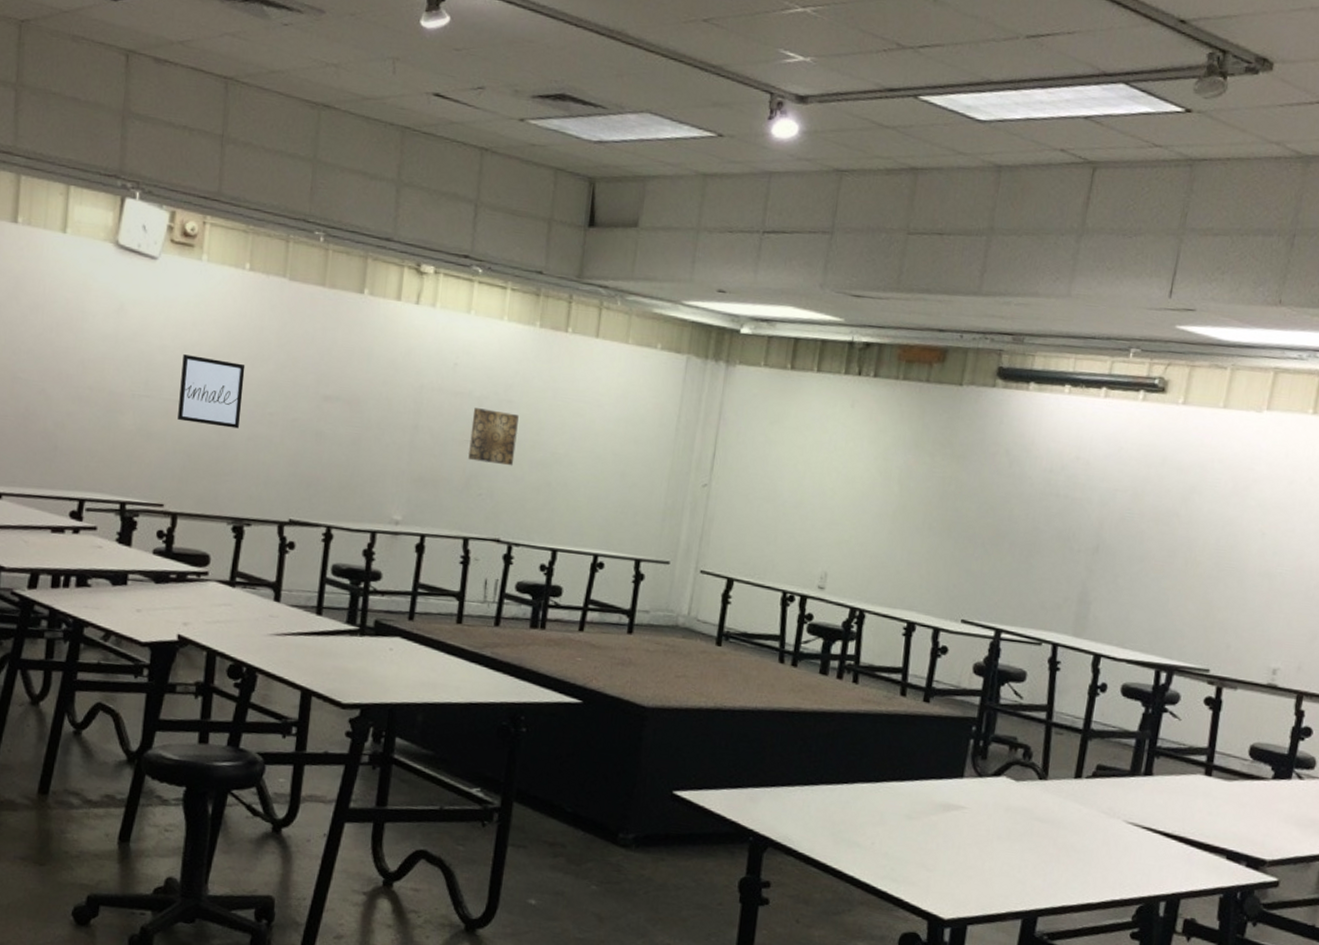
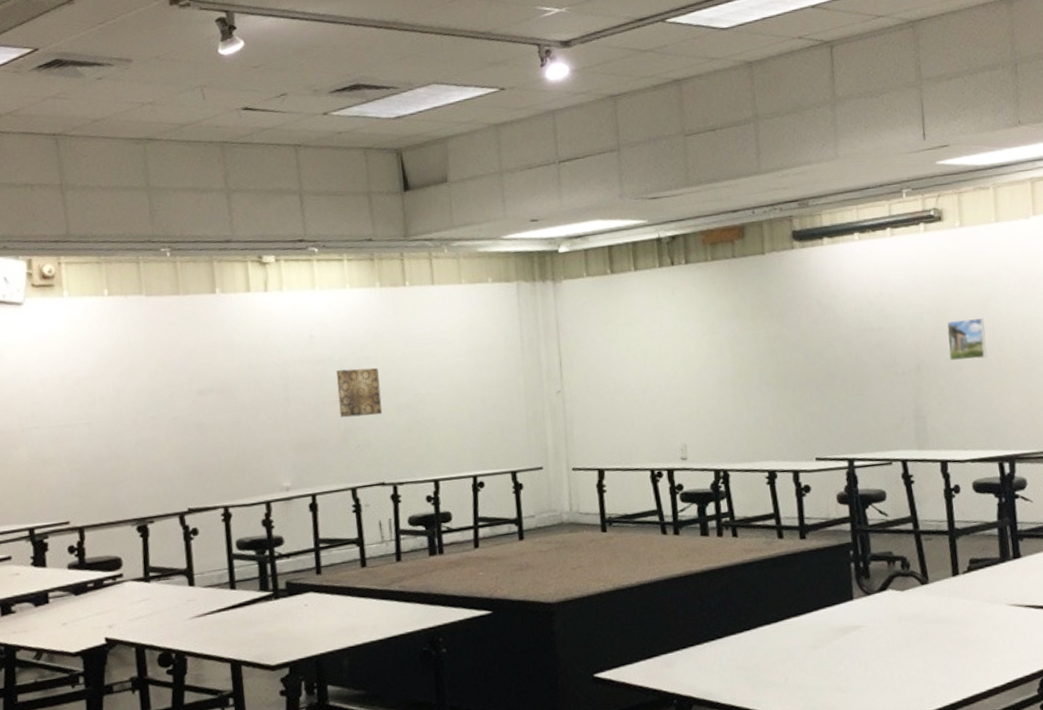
wall art: present [177,354,246,429] -> none [62,379,126,443]
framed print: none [1133,505,1183,555] -> present [946,317,987,361]

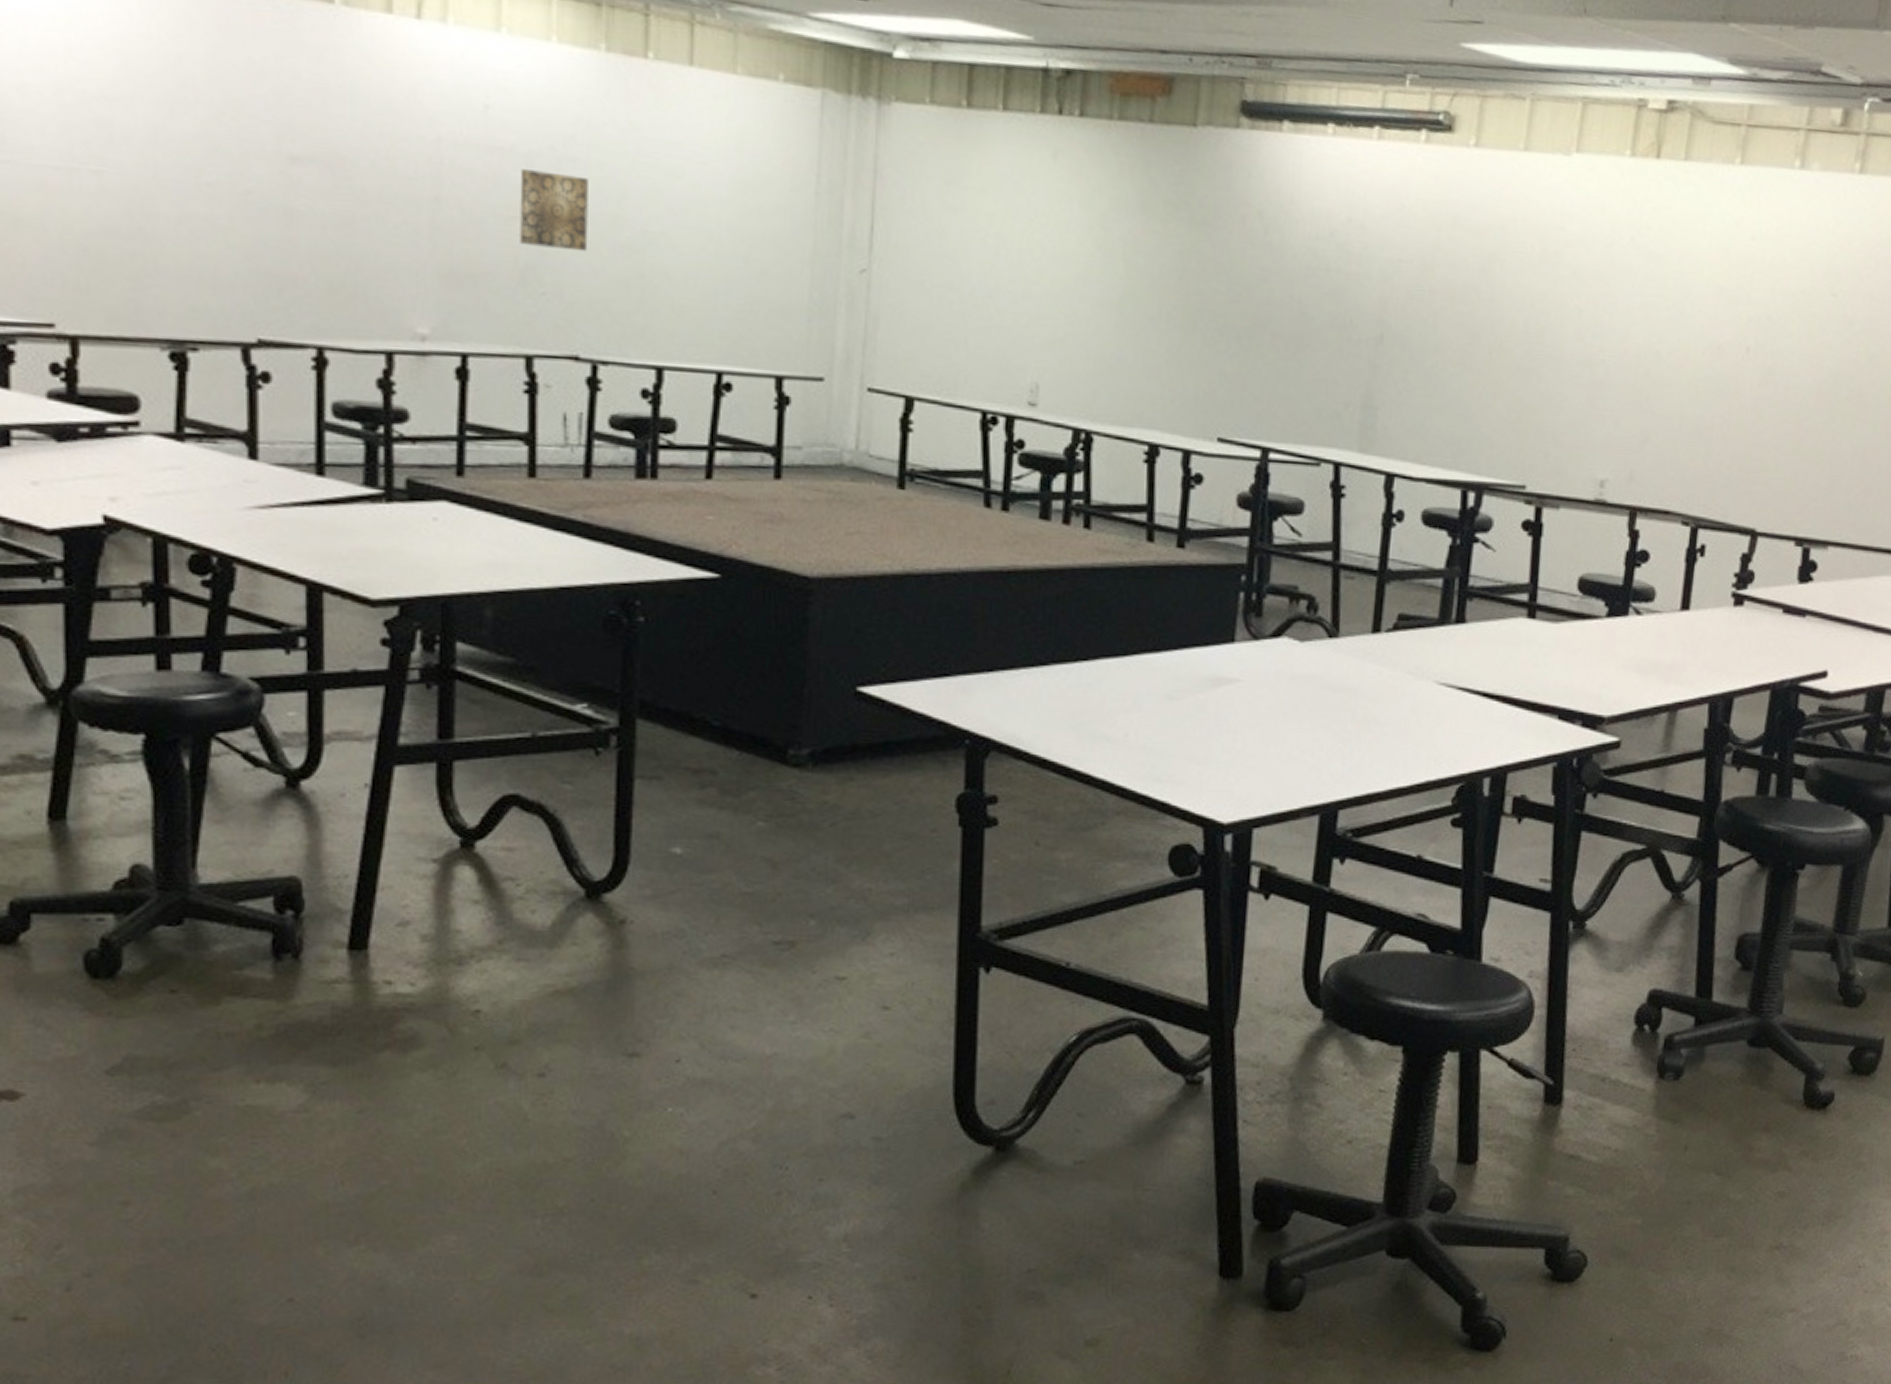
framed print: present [946,317,987,361] -> none [1425,279,1482,343]

